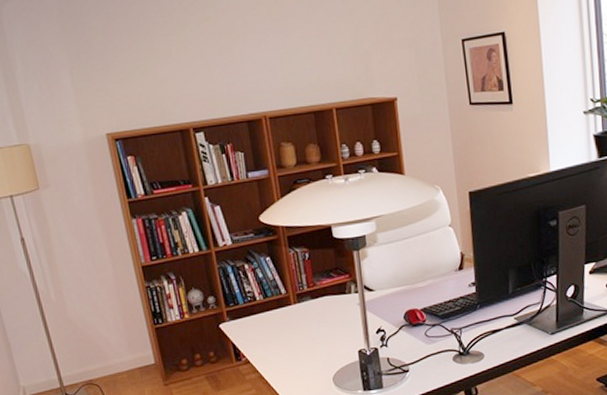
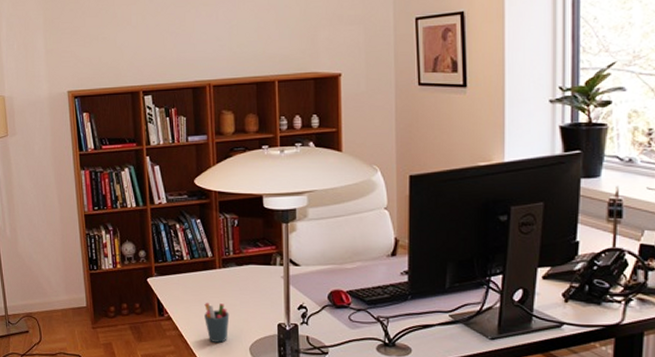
pen holder: none [282,339,310,379] -> present [204,302,230,343]

